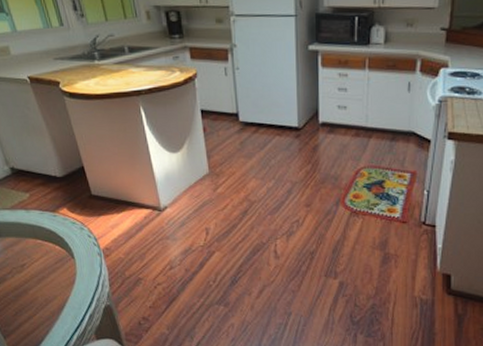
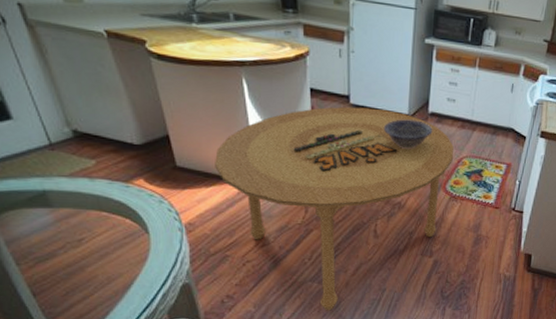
dining table: none [123,123,350,335] -> present [215,106,454,311]
decorative bowl: none [274,132,326,163] -> present [383,119,433,149]

